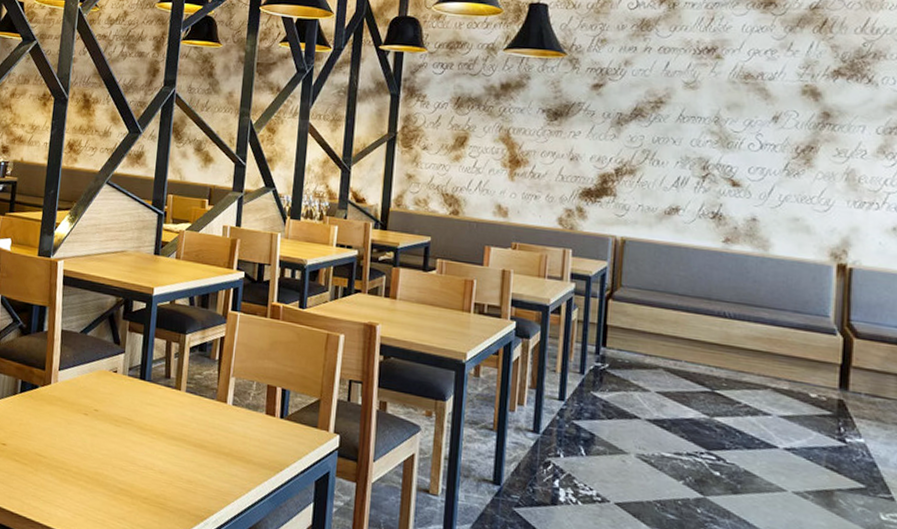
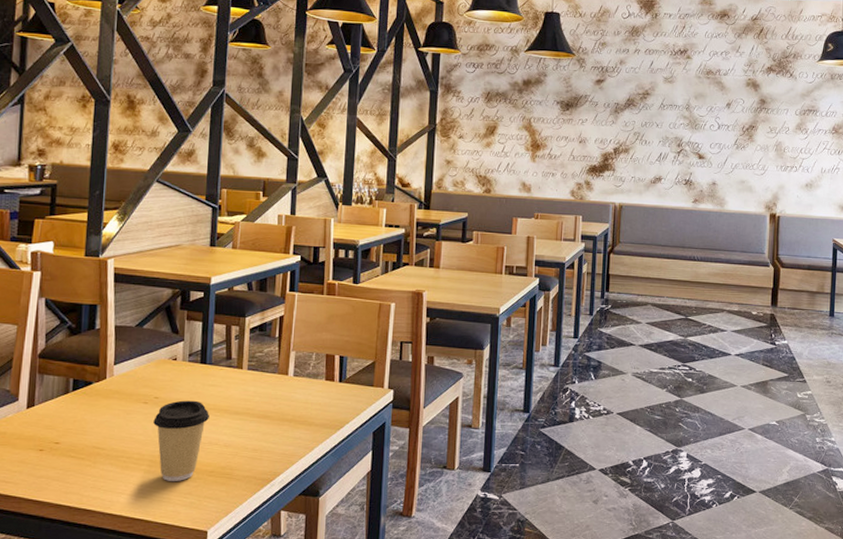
coffee cup: none [92,416,146,504] -> present [153,400,209,481]

